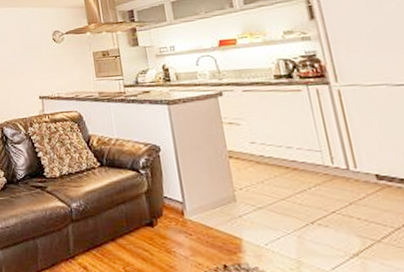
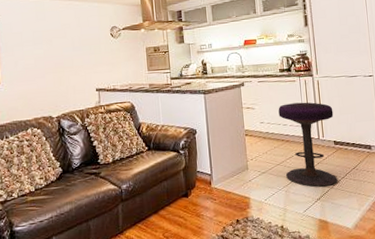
stool: none [276,118,389,239] -> present [278,102,338,188]

